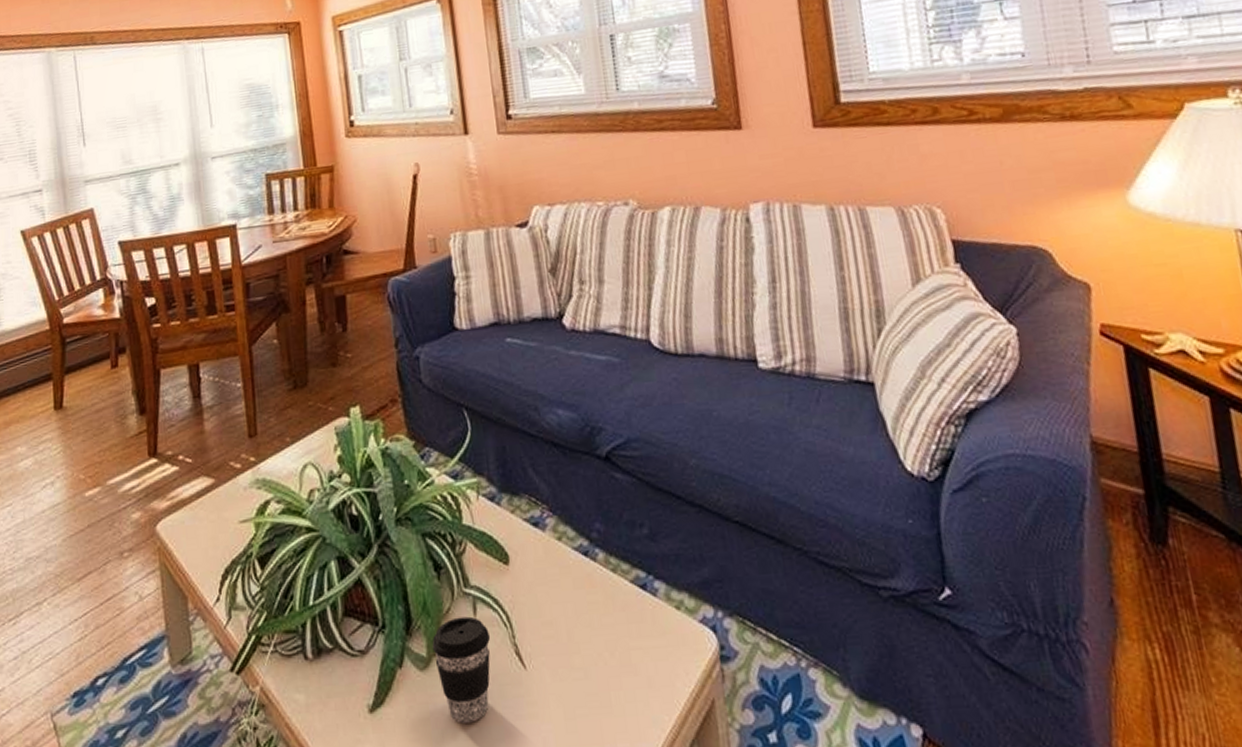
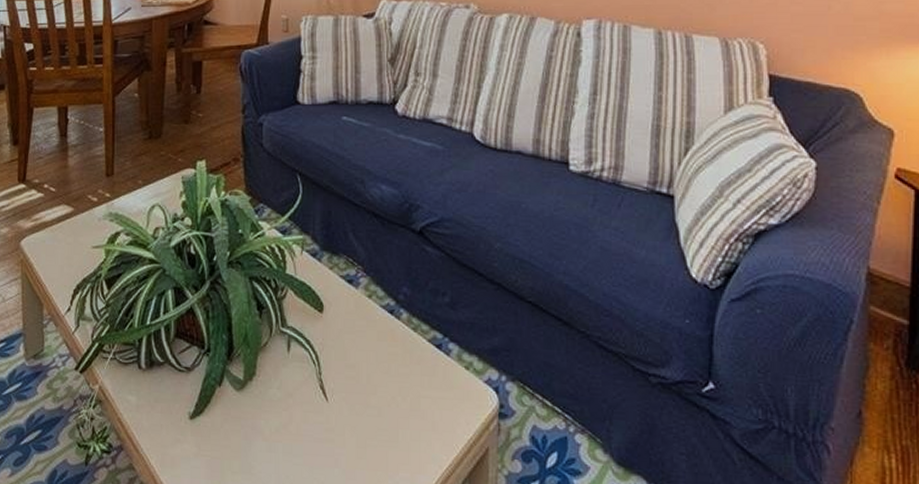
coffee cup: present [432,616,491,723] -> none [249,351,300,439]

